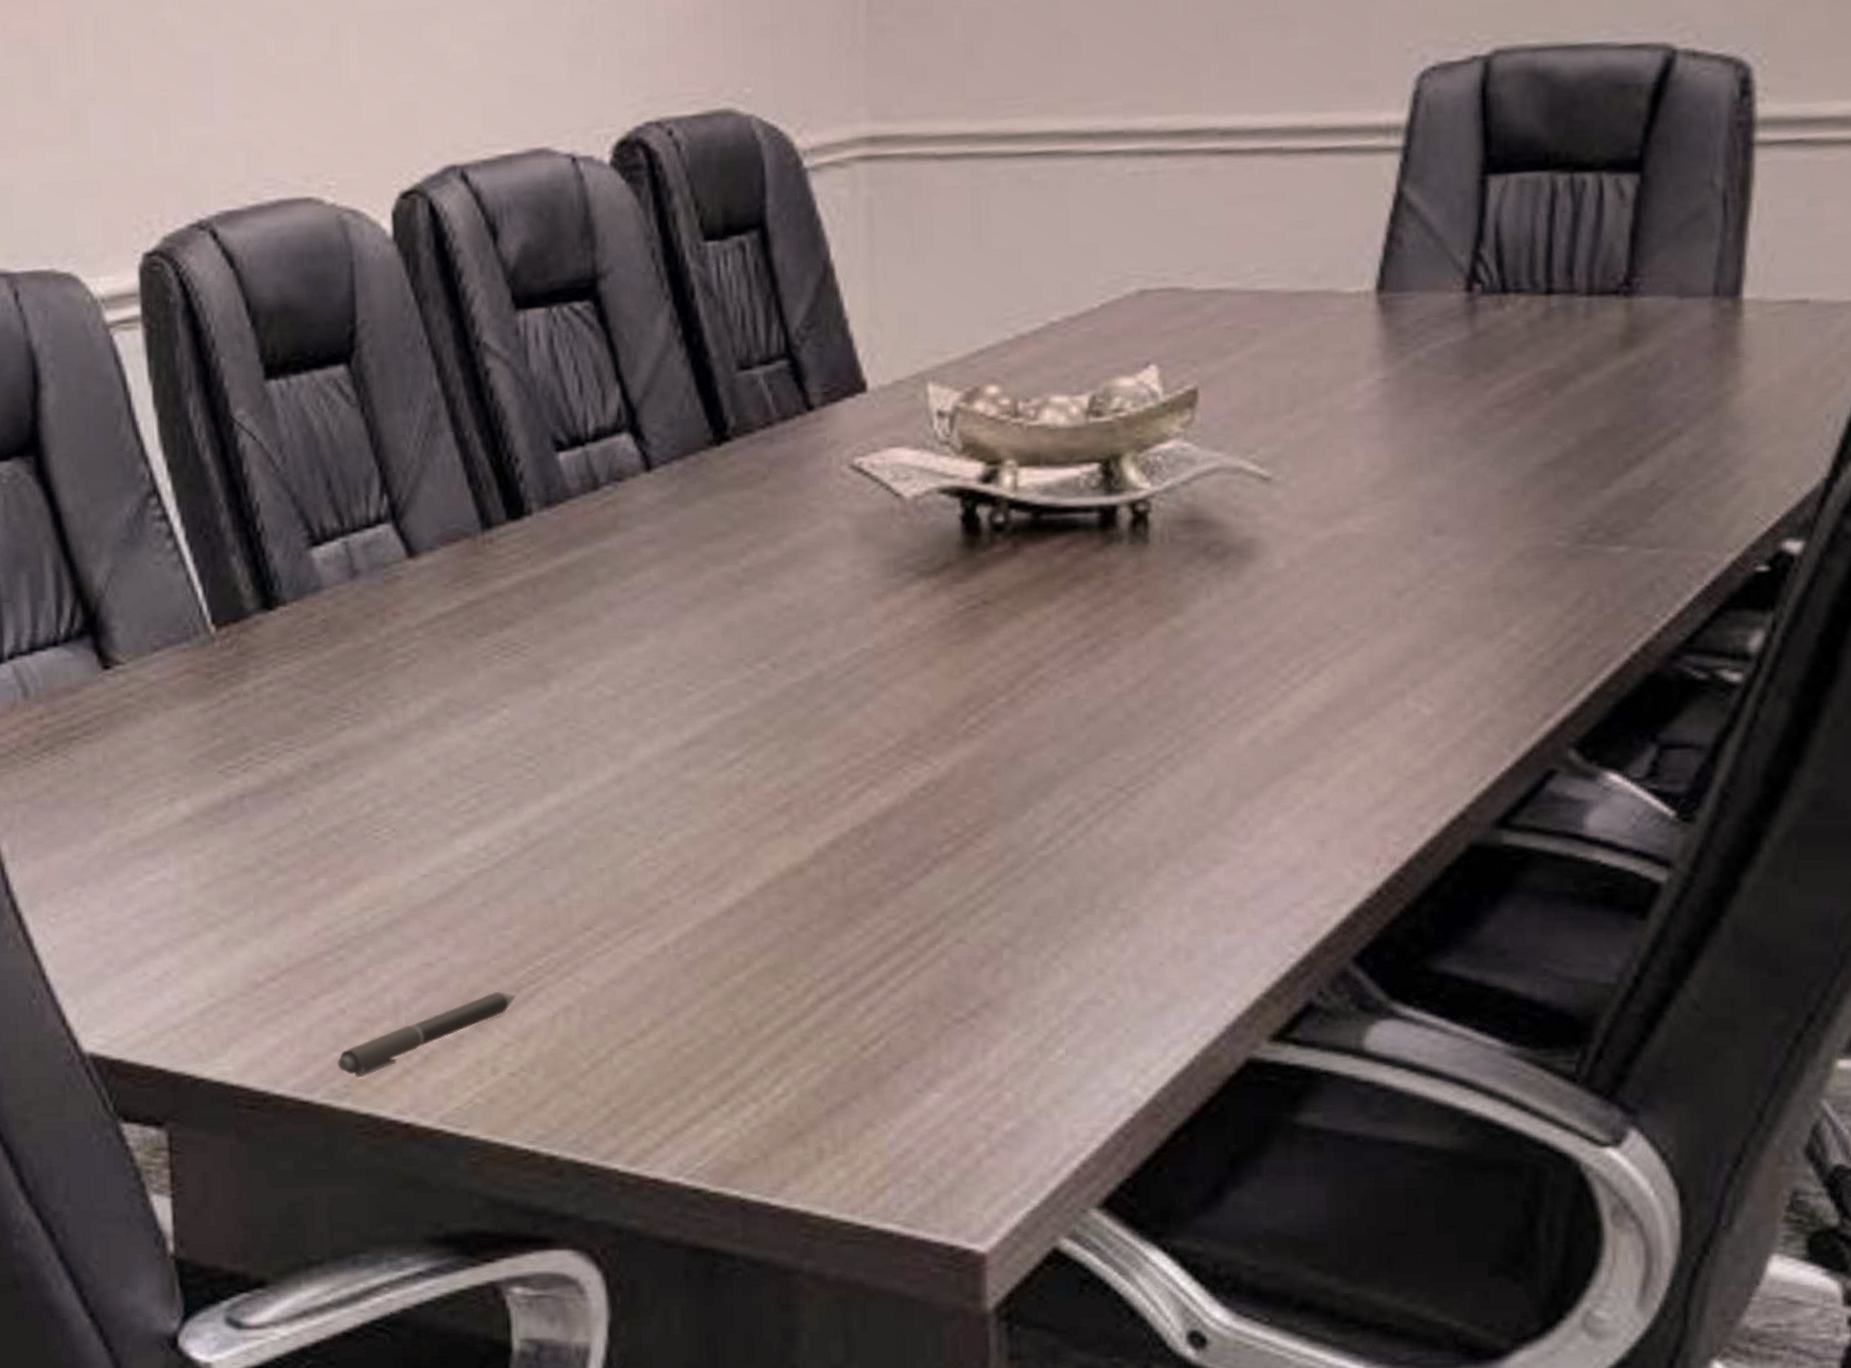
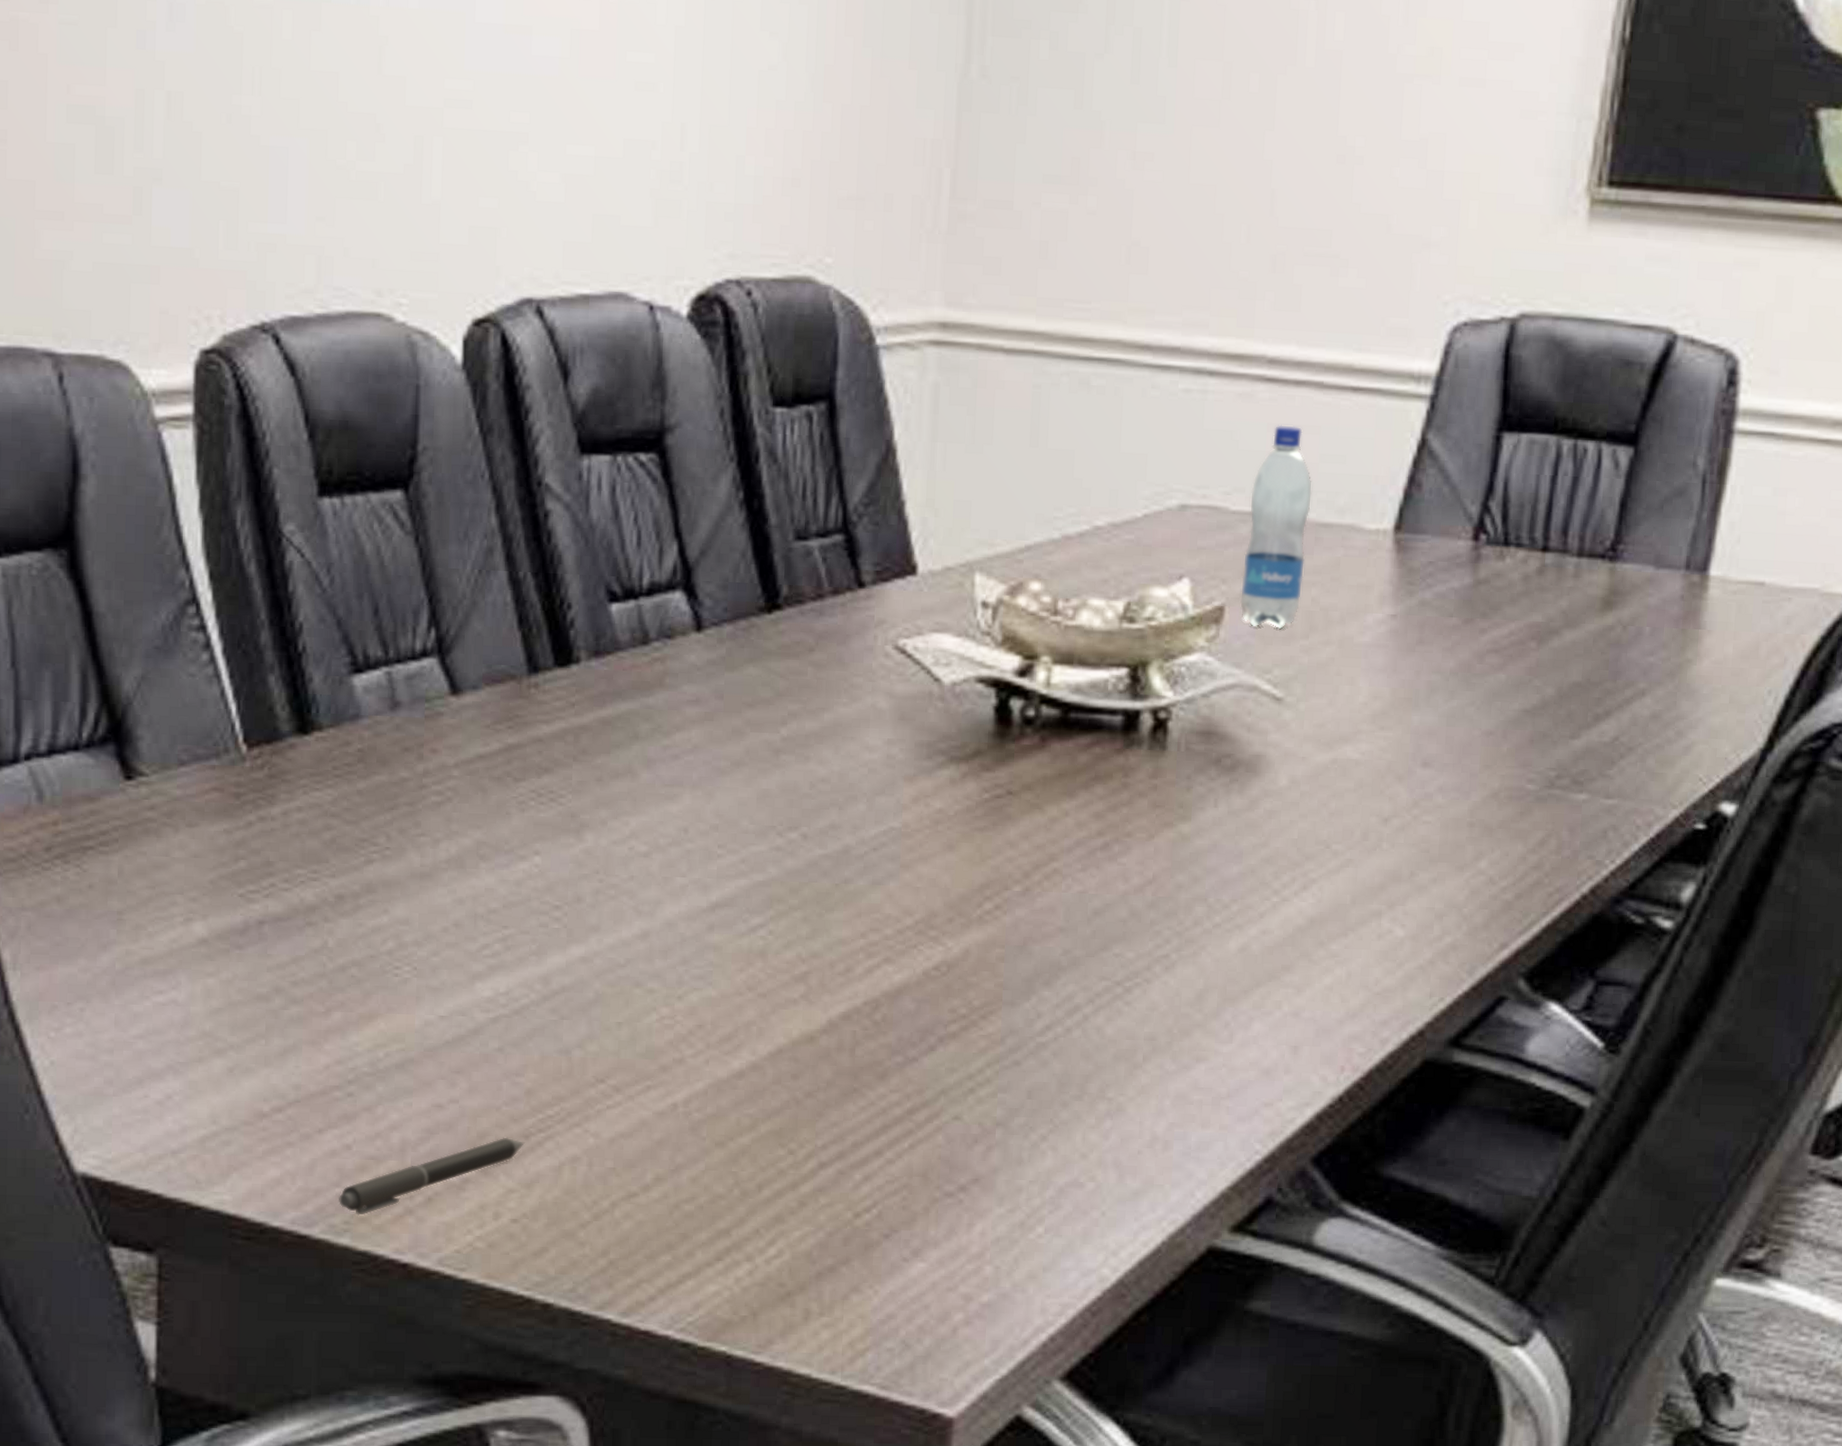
bottle: none [1213,195,1282,406] -> present [1240,425,1312,629]

